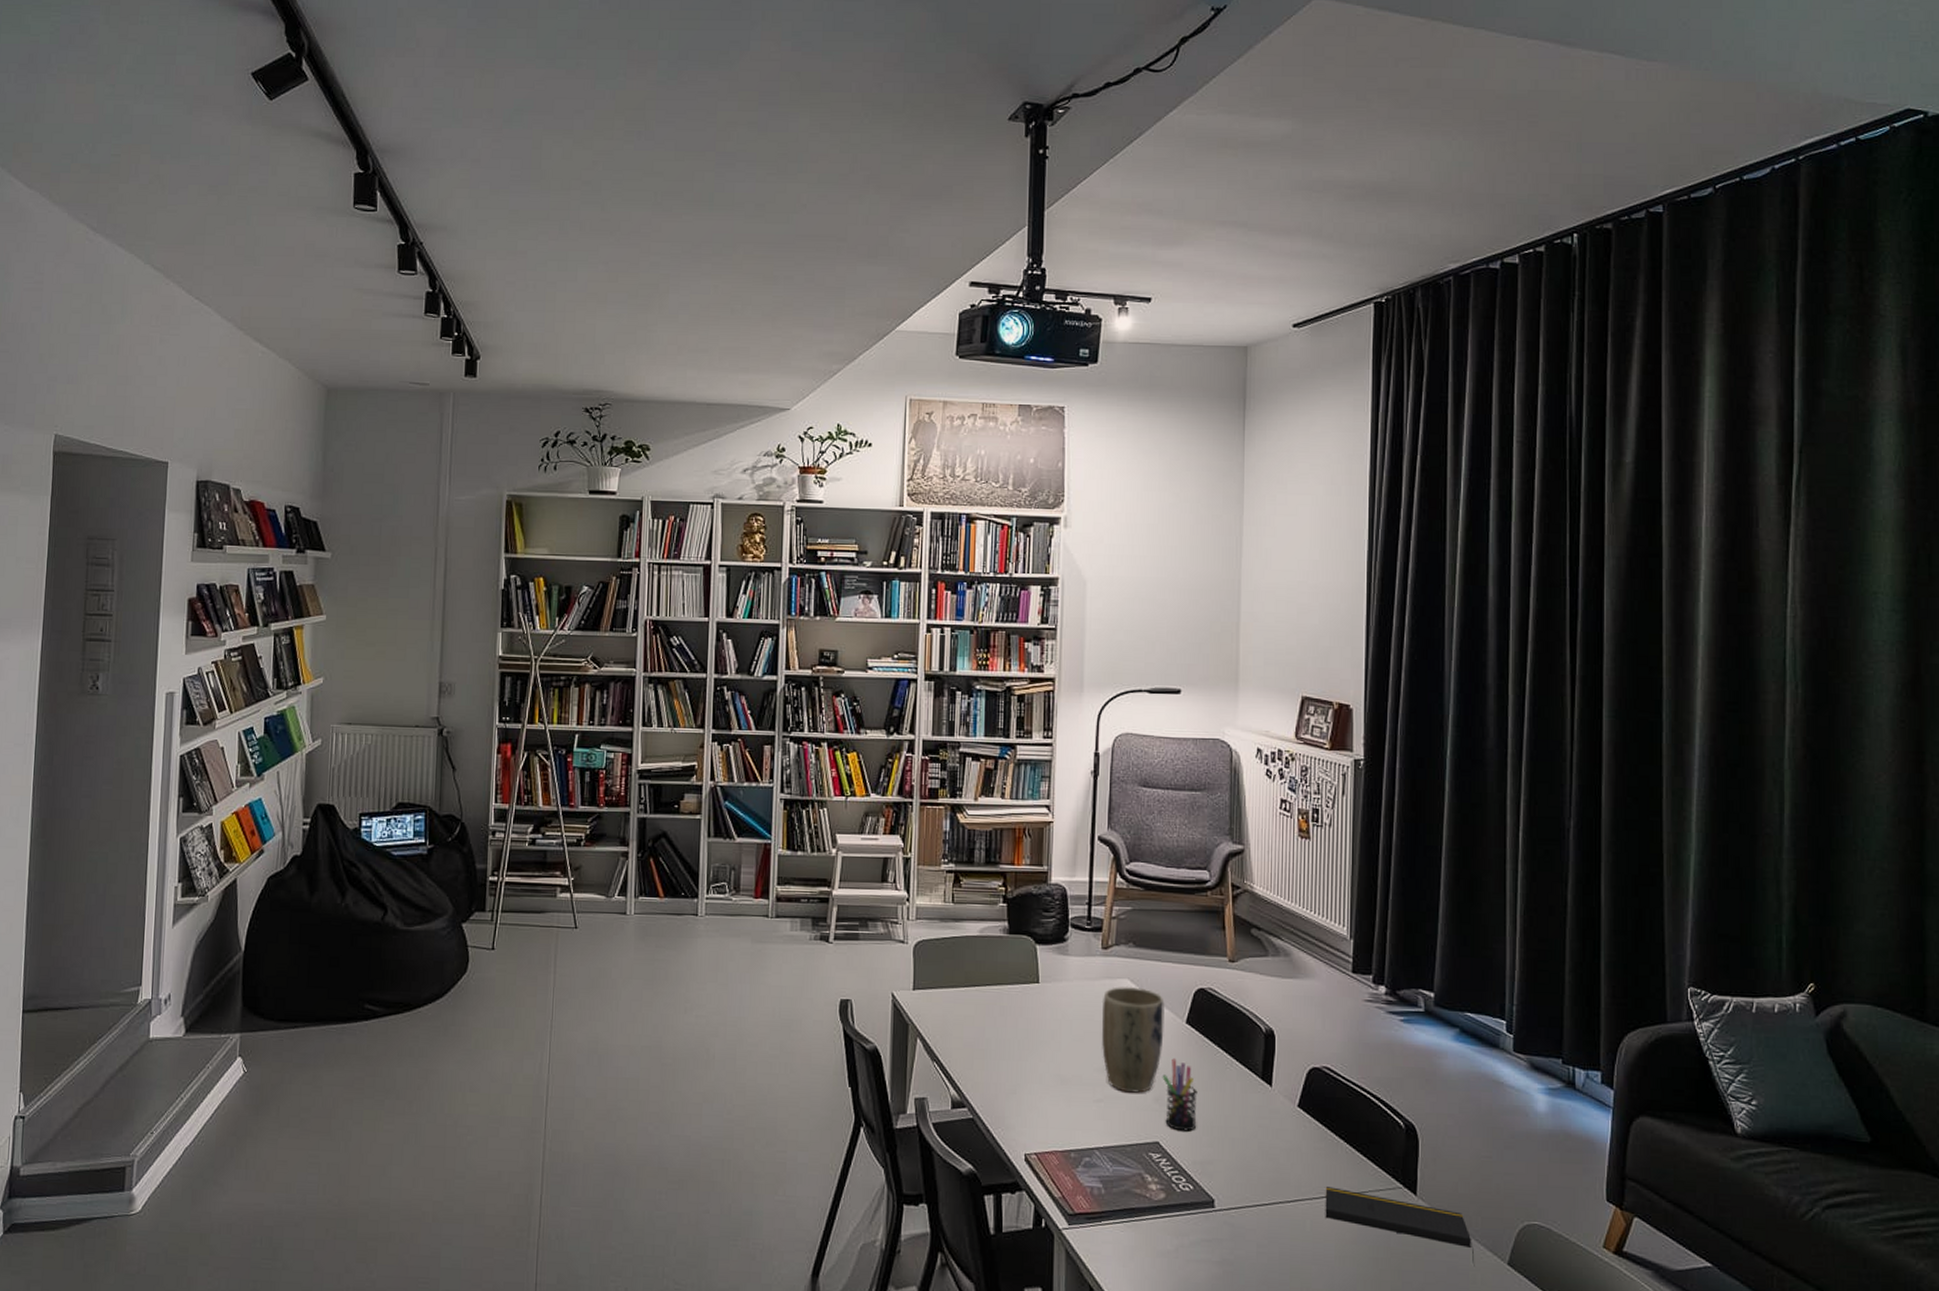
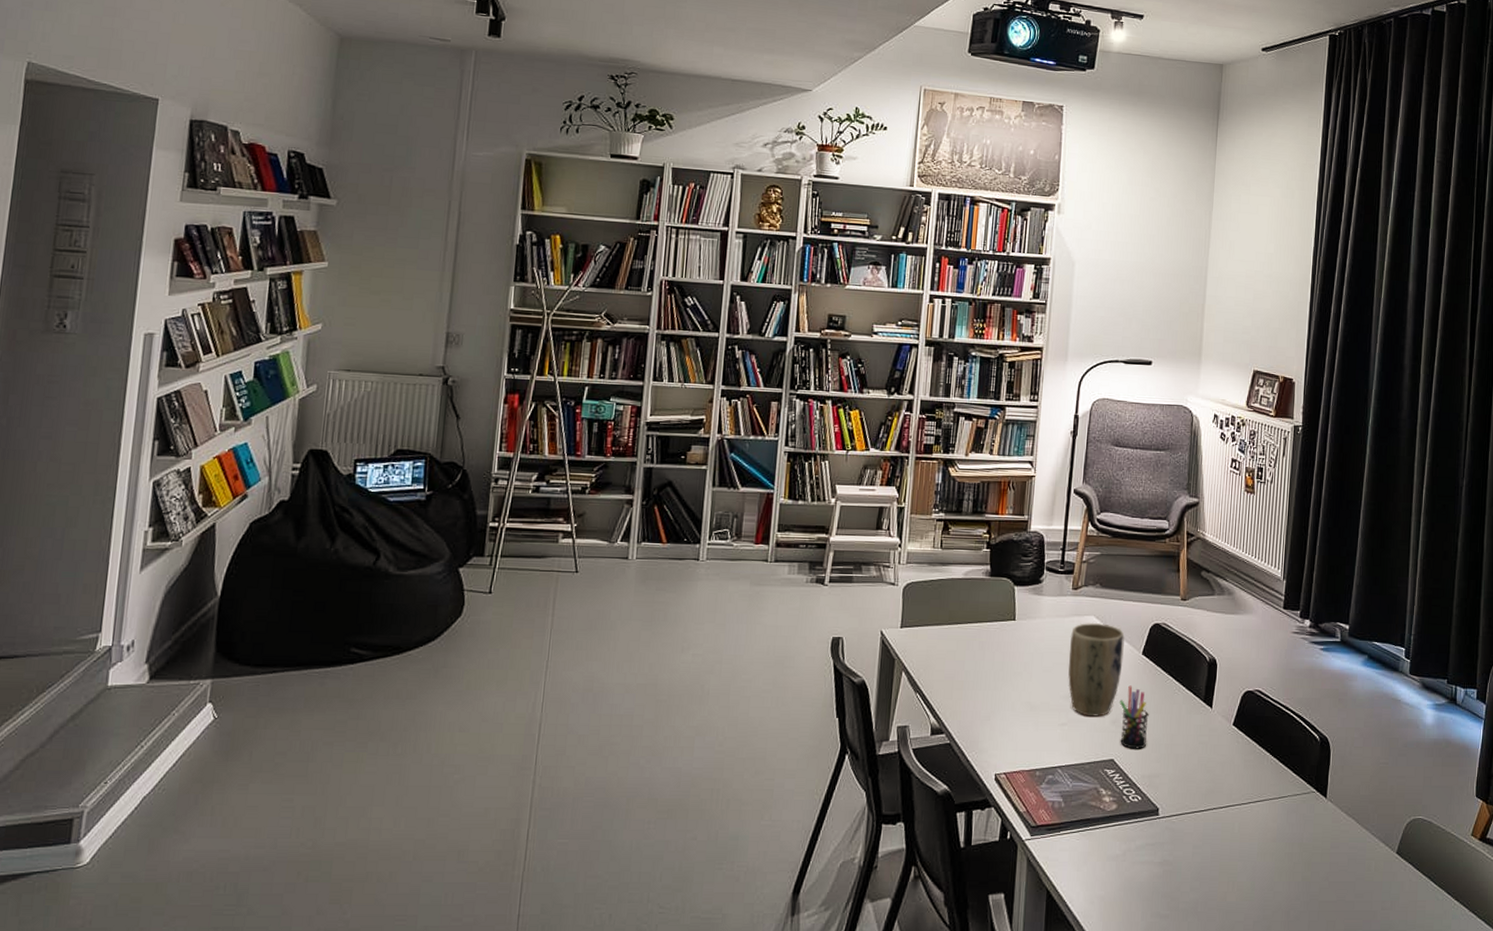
notepad: present [1325,1185,1475,1268] -> none [1251,792,1370,857]

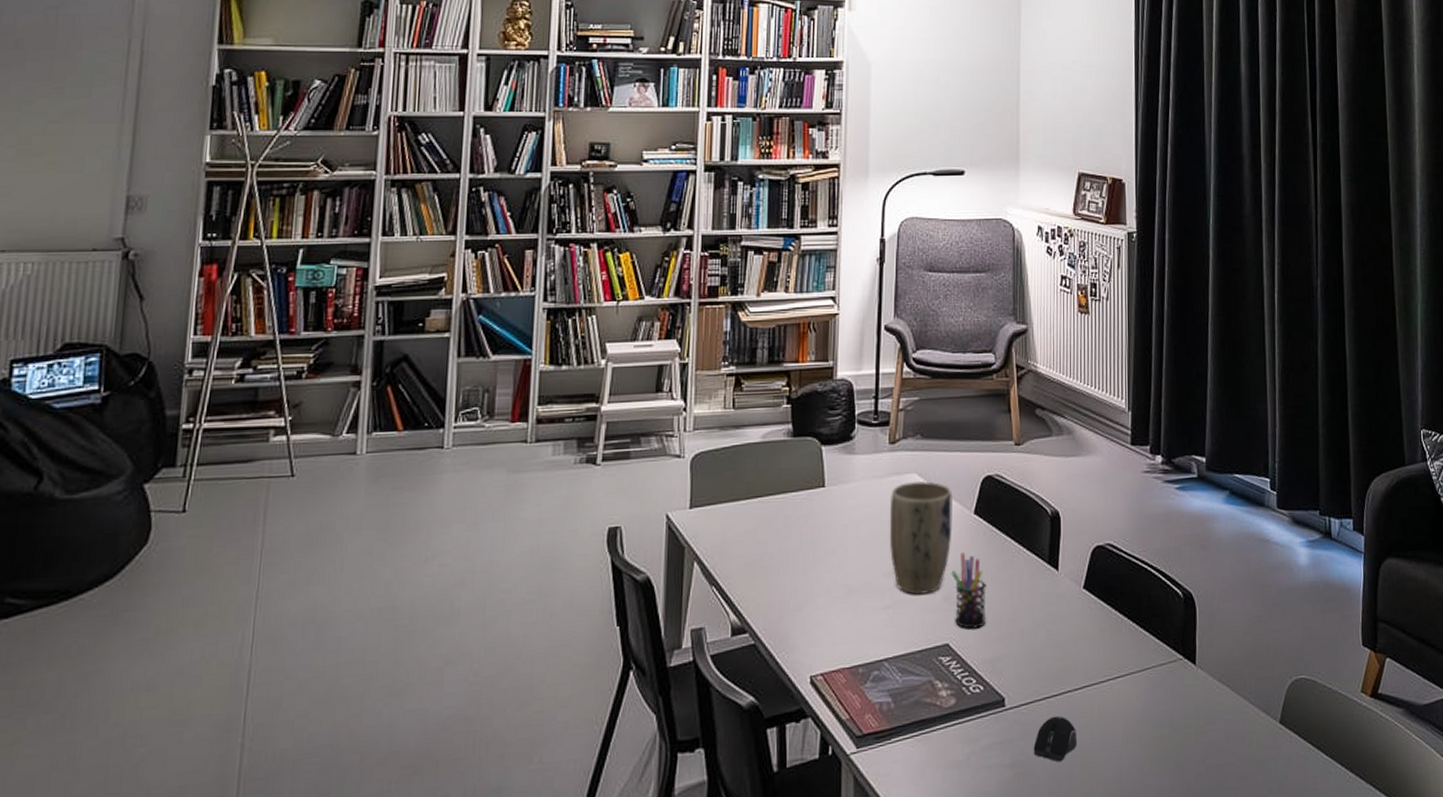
computer mouse: none [1180,827,1218,865] -> present [1033,715,1076,763]

